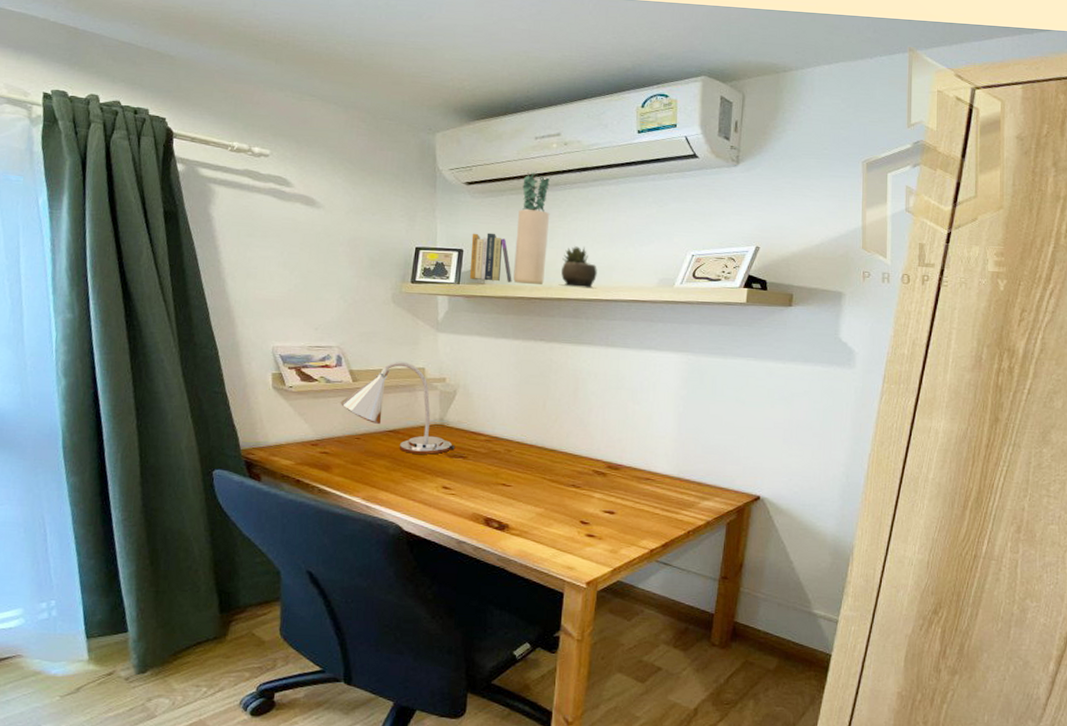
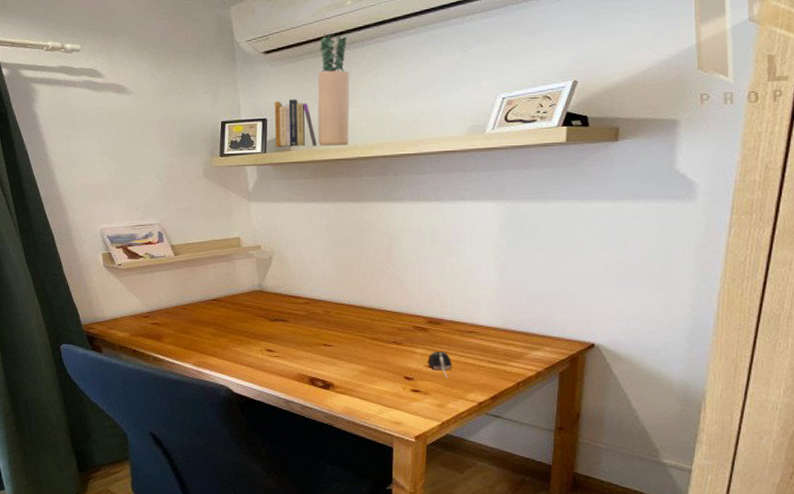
table lamp: present [340,361,454,455] -> none [165,233,274,320]
succulent plant: present [558,245,597,289] -> none [364,102,403,145]
computer mouse: none [604,496,627,524] -> present [427,350,452,378]

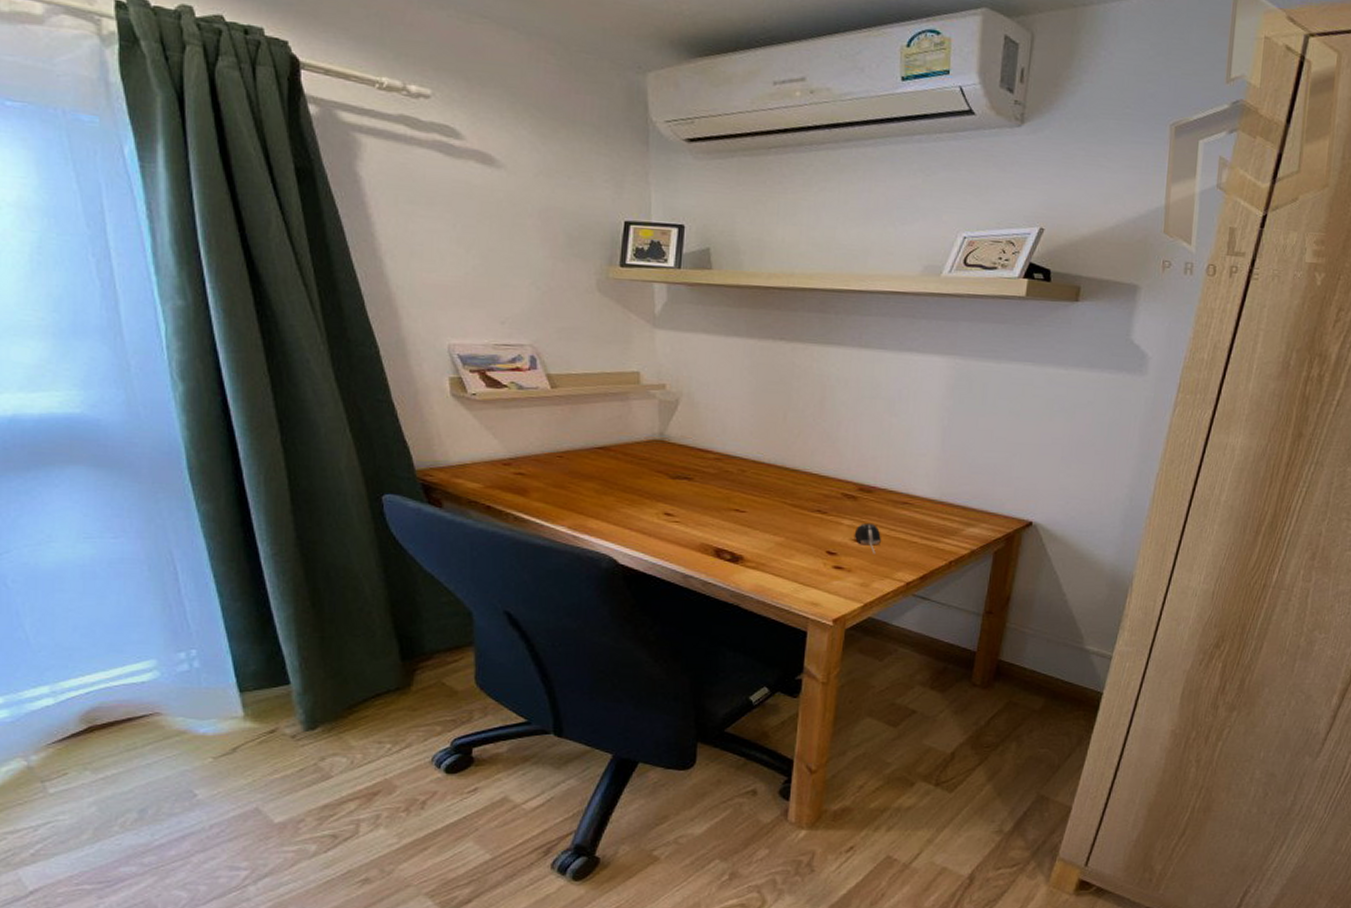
books: present [274,99,317,148] -> none [692,204,746,268]
vase: present [317,31,350,146] -> none [747,126,793,272]

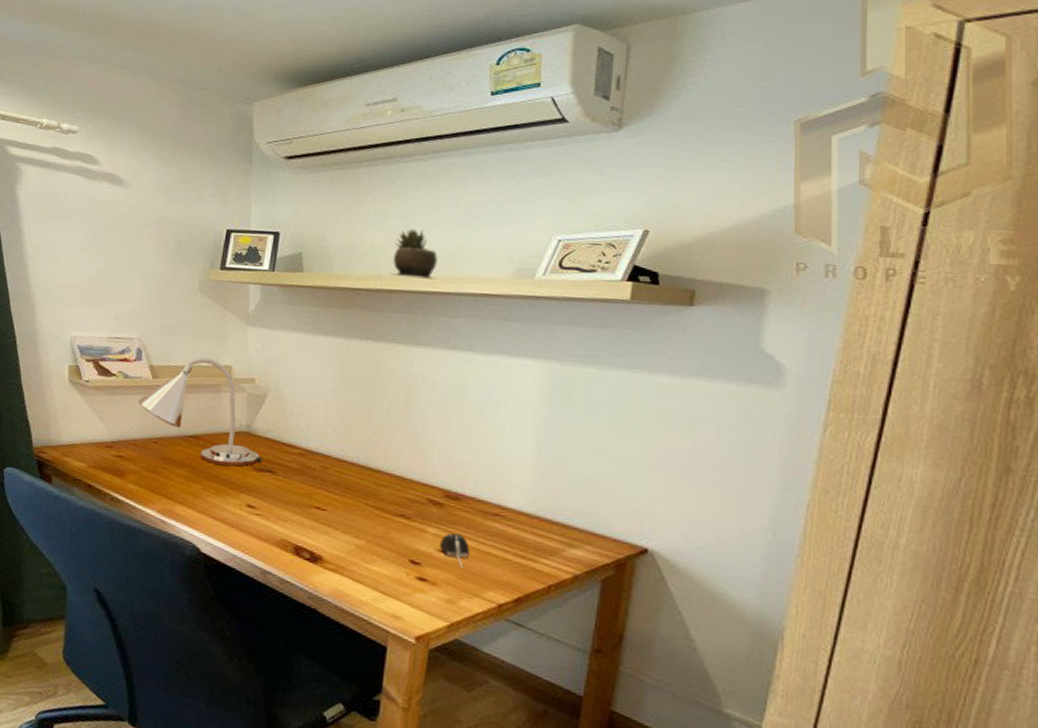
table lamp: none [536,363,677,476] -> present [138,357,262,467]
succulent plant: none [802,222,849,277] -> present [390,228,438,280]

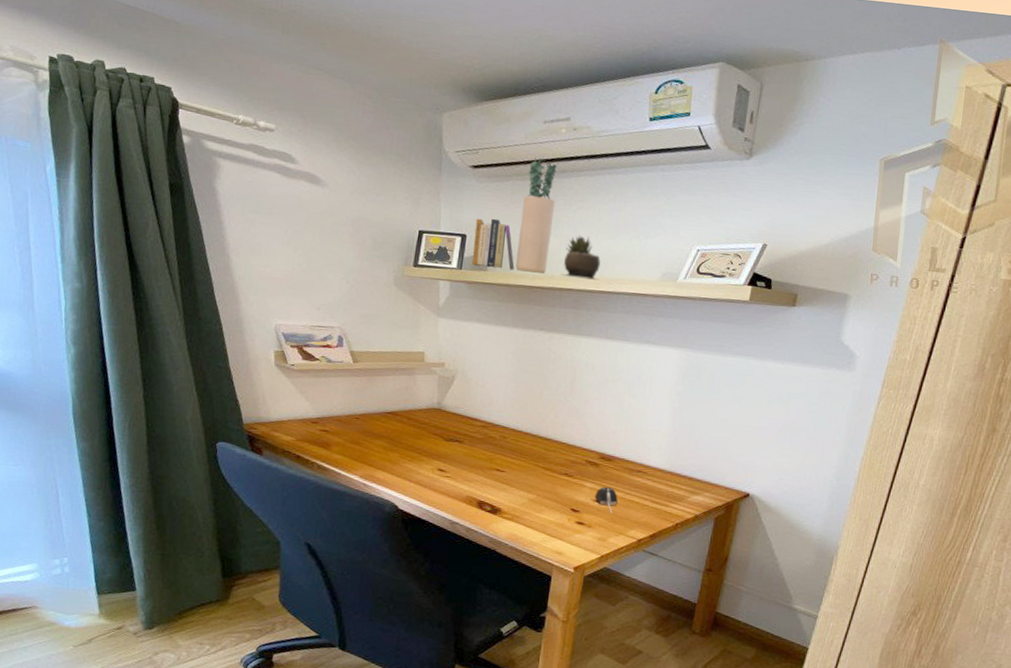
table lamp: present [138,357,262,467] -> none [340,344,451,438]
books: none [285,213,335,271] -> present [471,218,515,270]
vase: none [336,142,384,275] -> present [516,156,558,275]

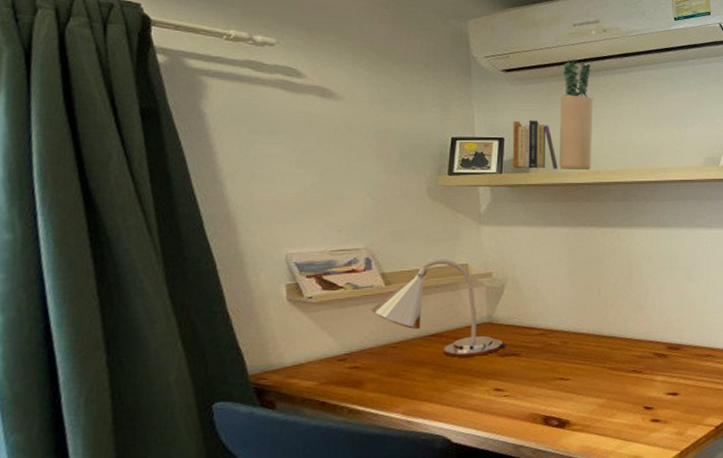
table lamp: none [340,344,451,438] -> present [371,259,505,357]
succulent plant: present [561,235,601,280] -> none [606,129,644,171]
computer mouse: present [594,486,618,514] -> none [667,376,690,405]

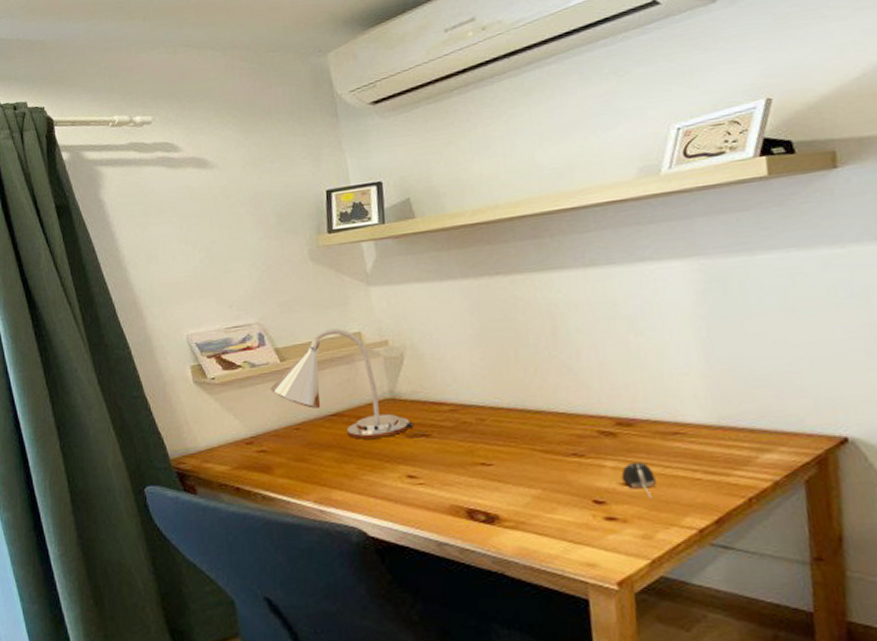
books: present [512,120,558,169] -> none [389,154,448,216]
vase: present [559,57,593,171] -> none [439,69,488,209]
computer mouse: none [667,376,690,405] -> present [621,461,656,499]

